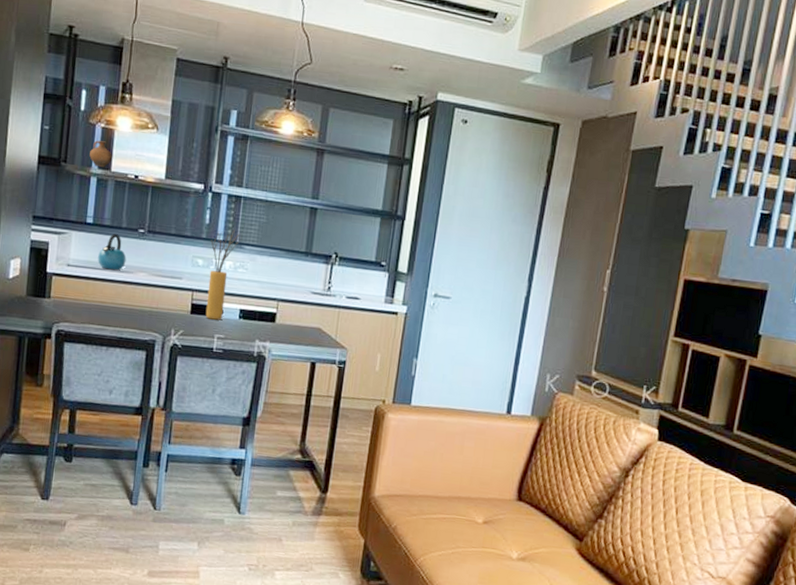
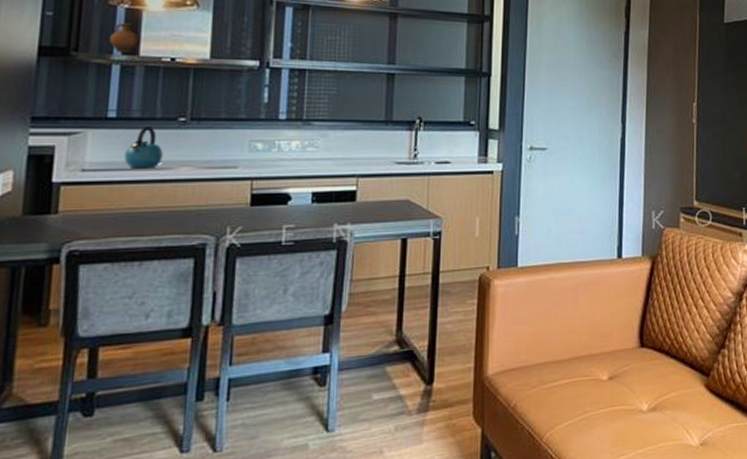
vase: present [205,230,239,320] -> none [269,106,306,209]

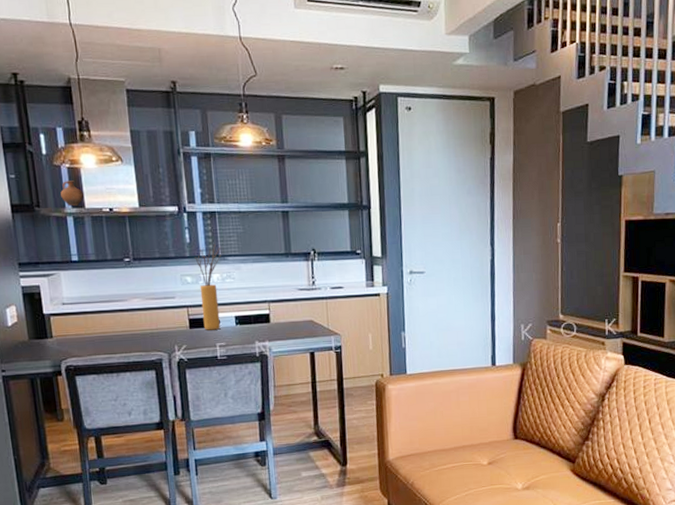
kettle: present [124,126,163,169] -> none [90,267,119,302]
vase: none [269,106,306,209] -> present [195,244,221,330]

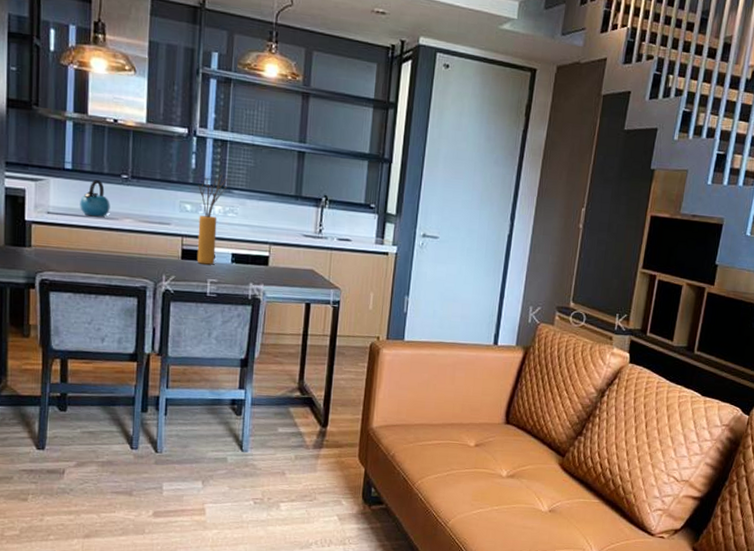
ceramic jug: present [60,180,84,207] -> none [63,83,88,112]
kettle: none [90,267,119,302] -> present [80,180,110,217]

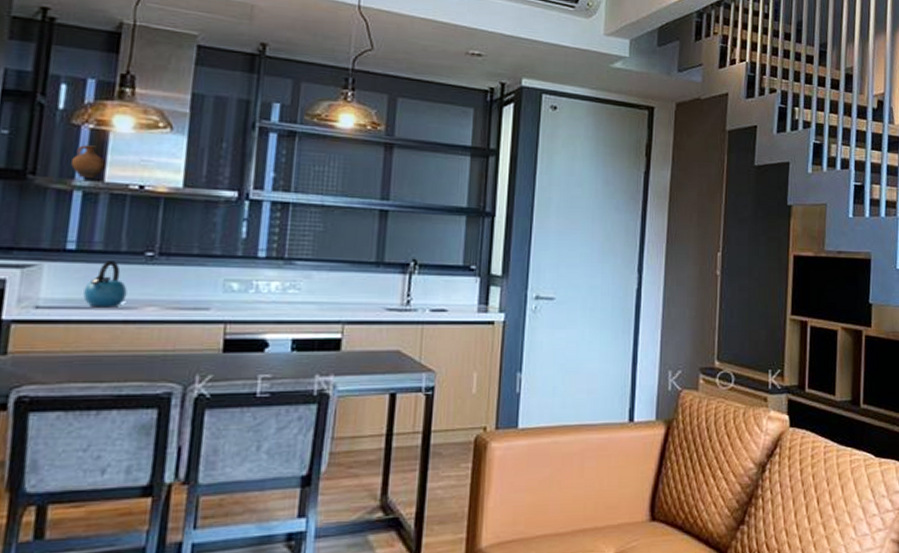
ceramic jug: none [63,83,88,112] -> present [71,145,106,179]
vase: present [196,174,227,265] -> none [244,243,288,356]

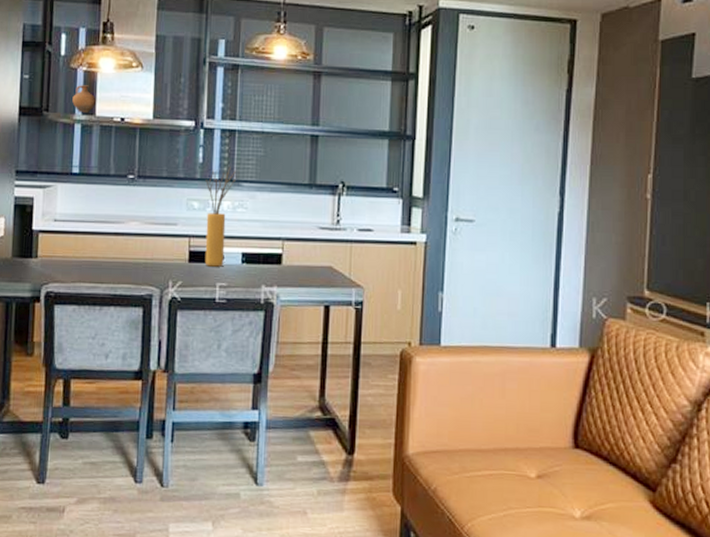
kettle: present [83,261,128,308] -> none [86,182,117,222]
vase: none [244,243,288,356] -> present [204,167,236,267]

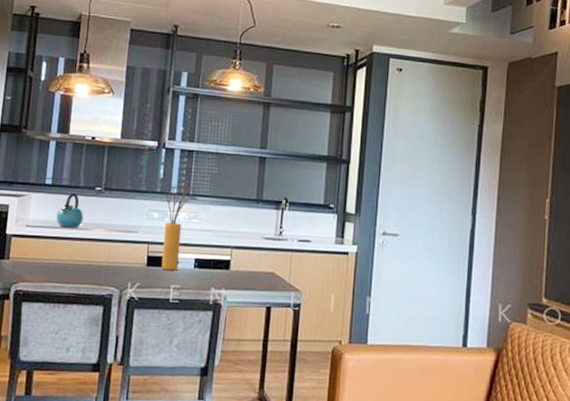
ceramic jug: present [72,85,96,113] -> none [49,107,71,132]
kettle: none [86,182,117,222] -> present [56,193,84,228]

